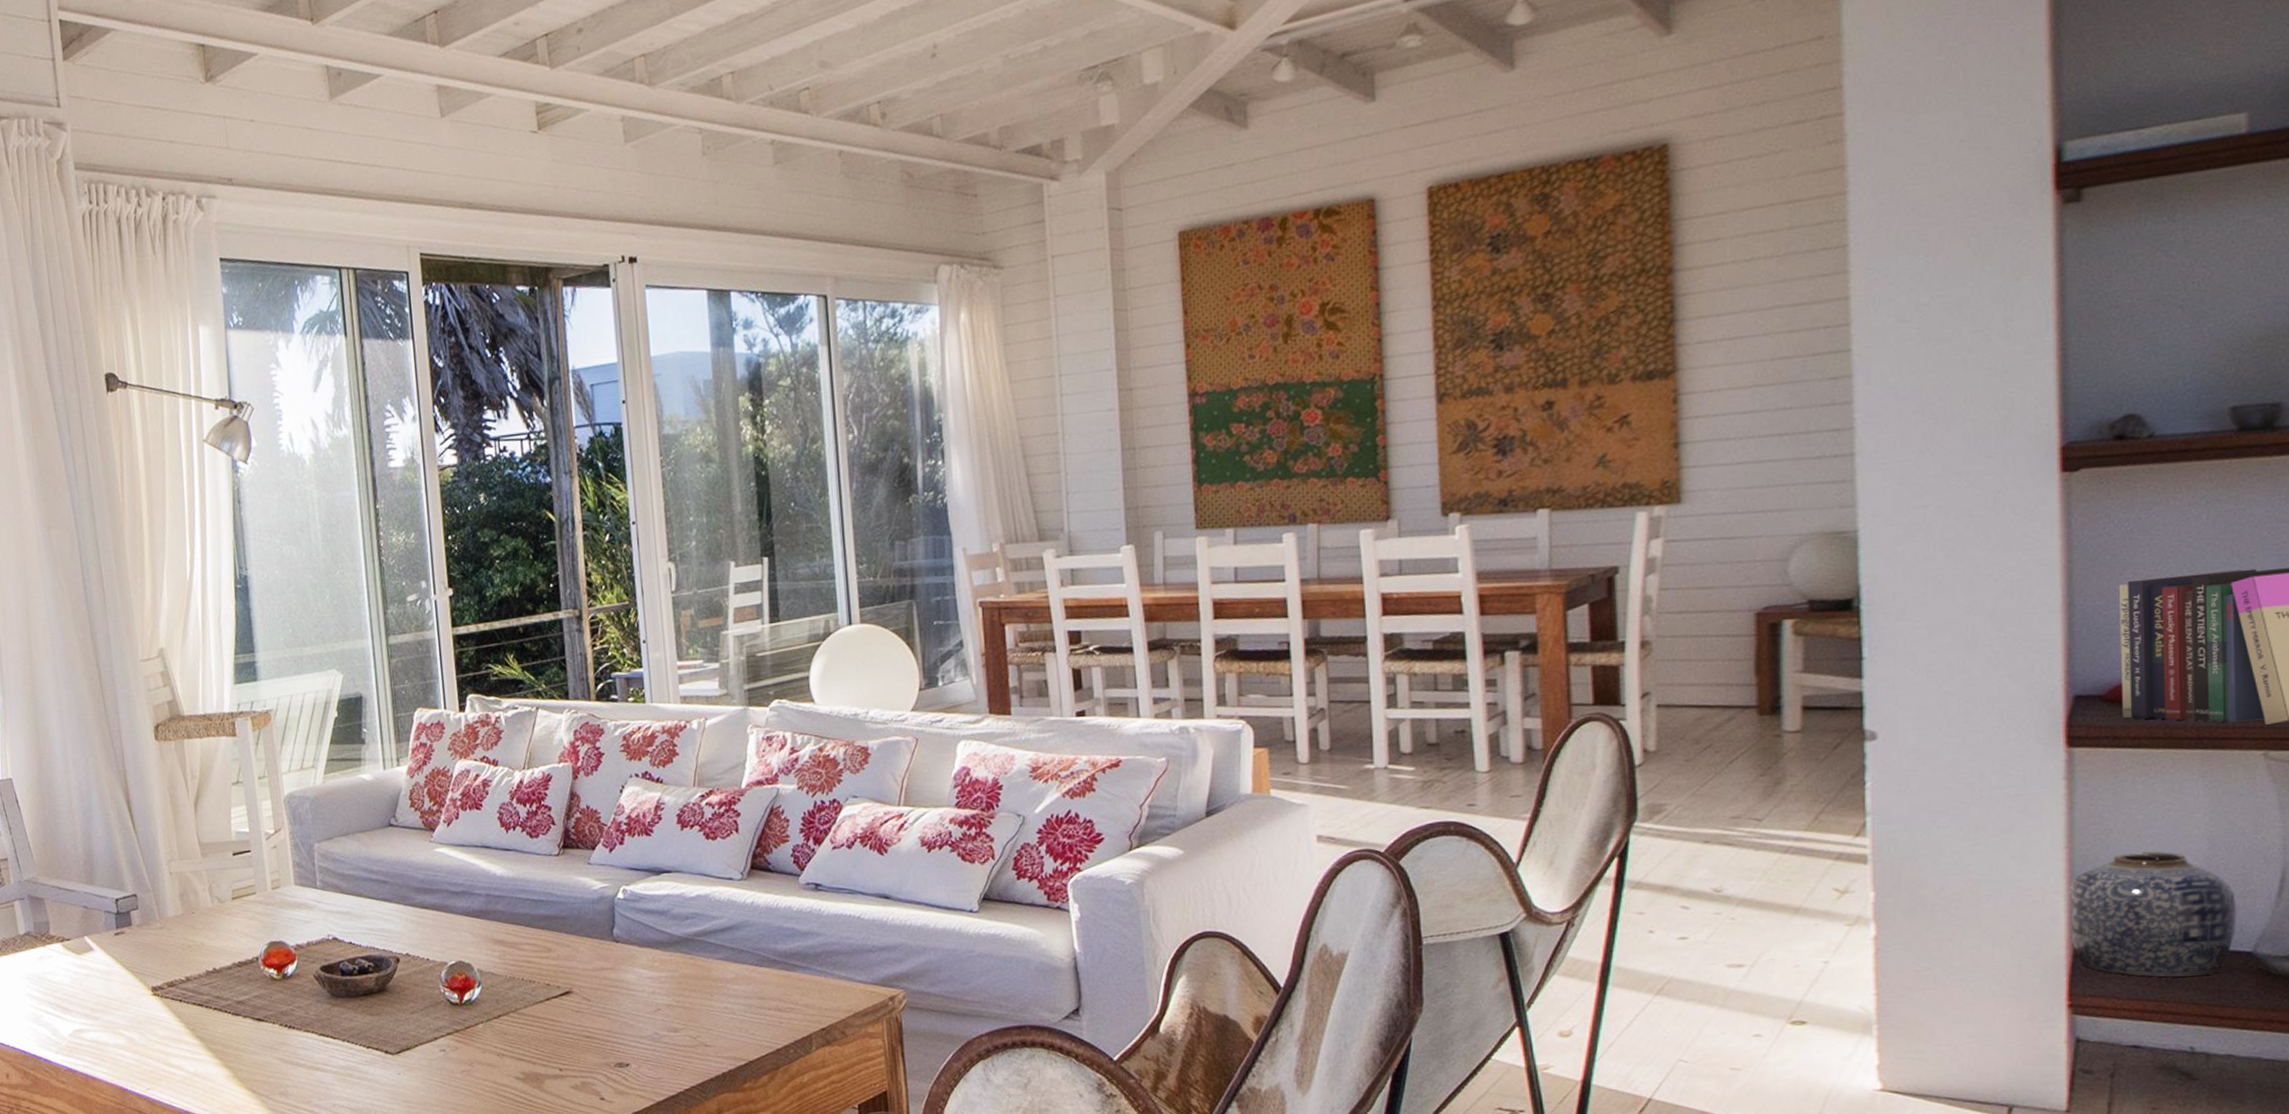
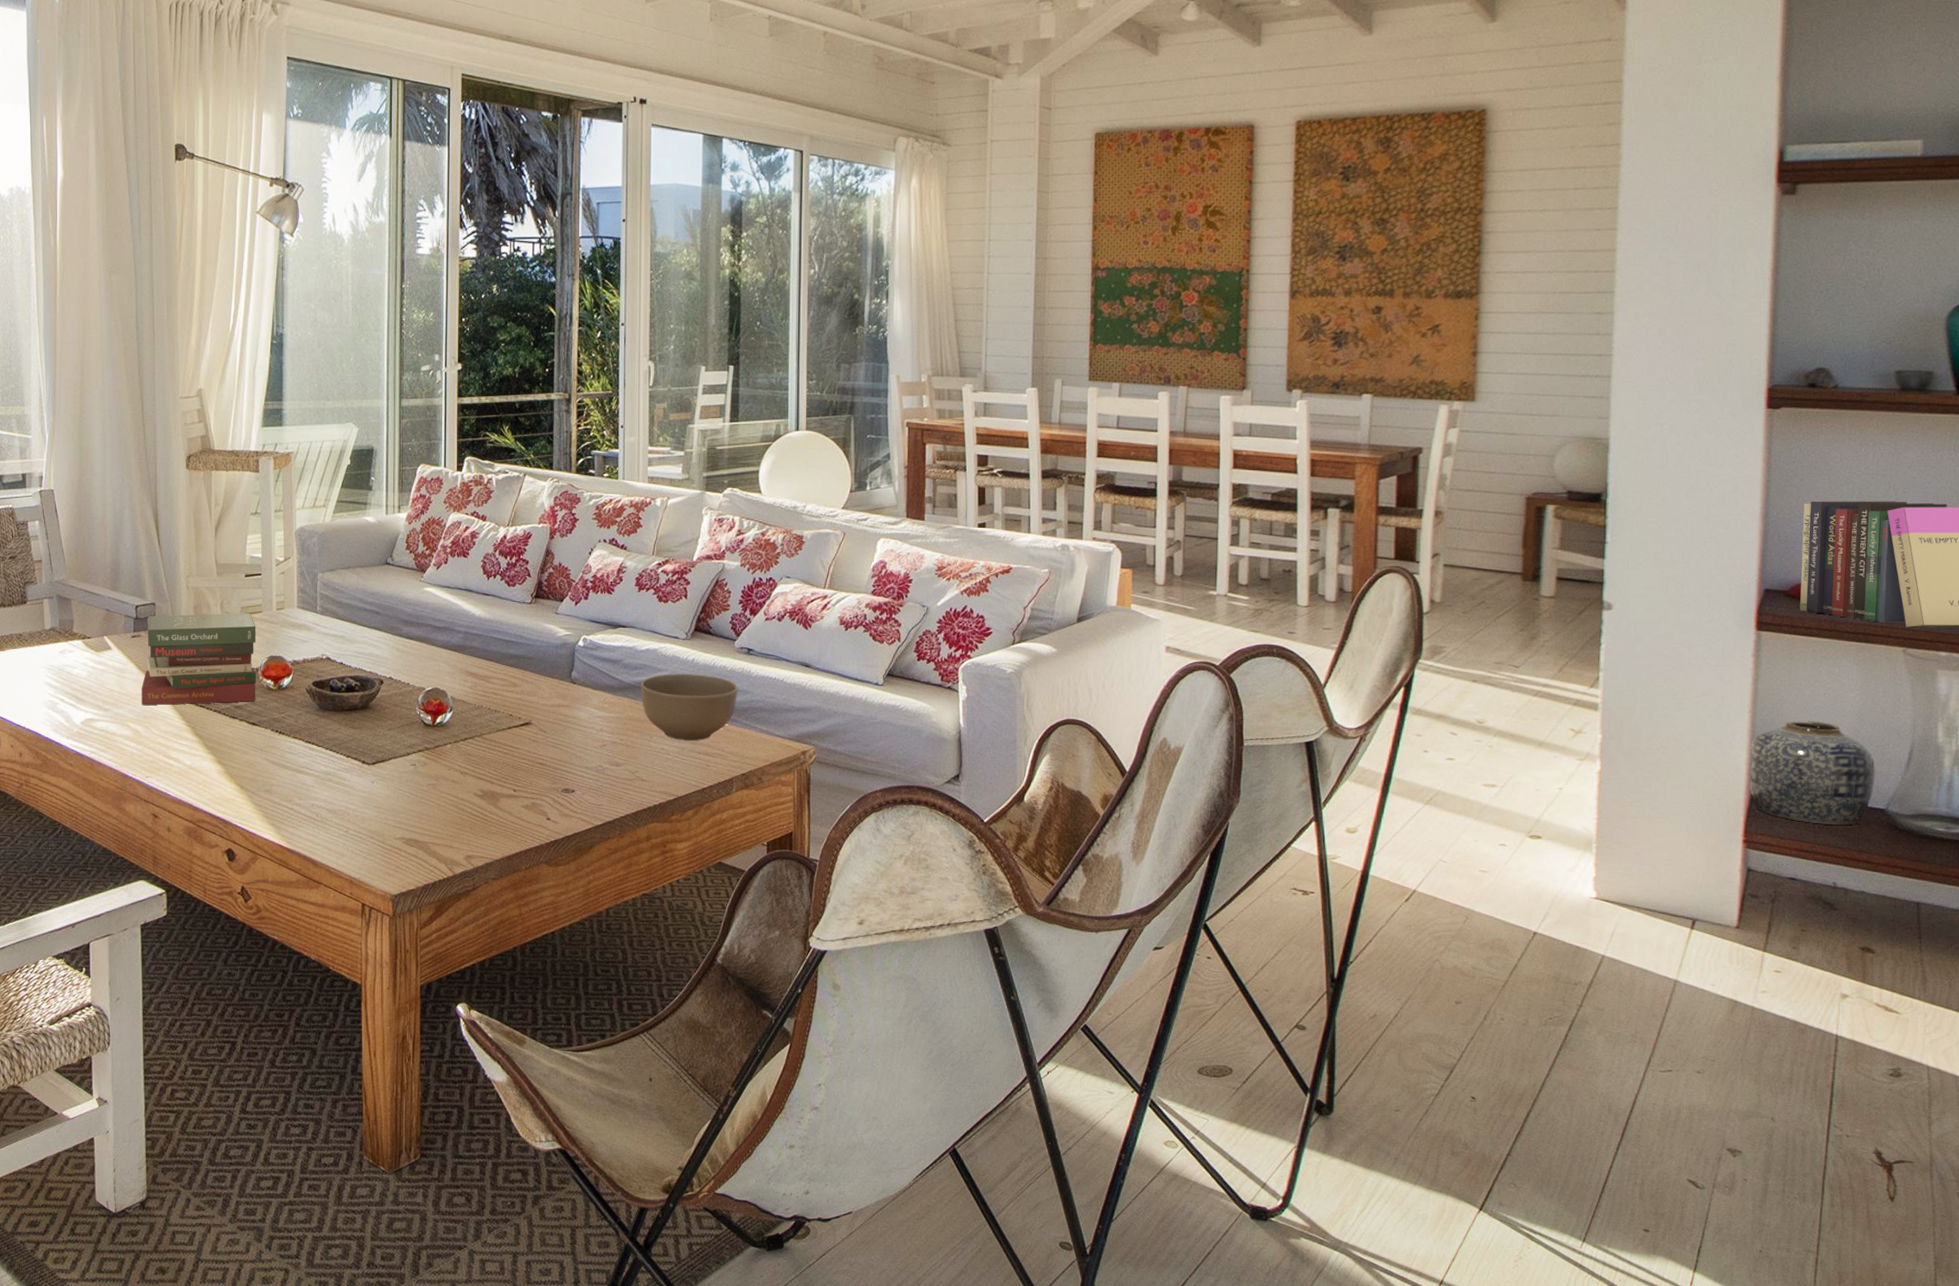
books: none [130,895,259,1010] -> present [141,612,257,706]
bowl: none [693,918,809,996] -> present [640,674,738,740]

